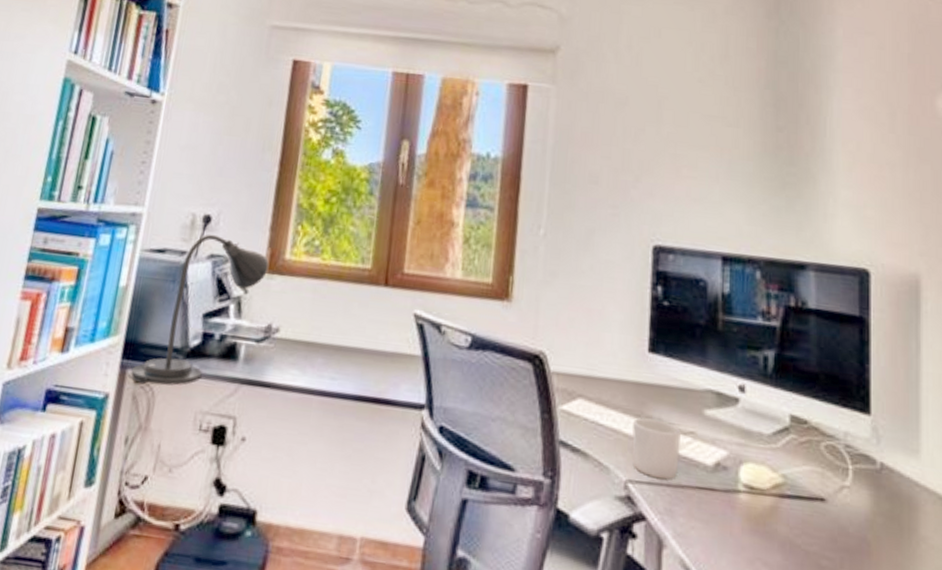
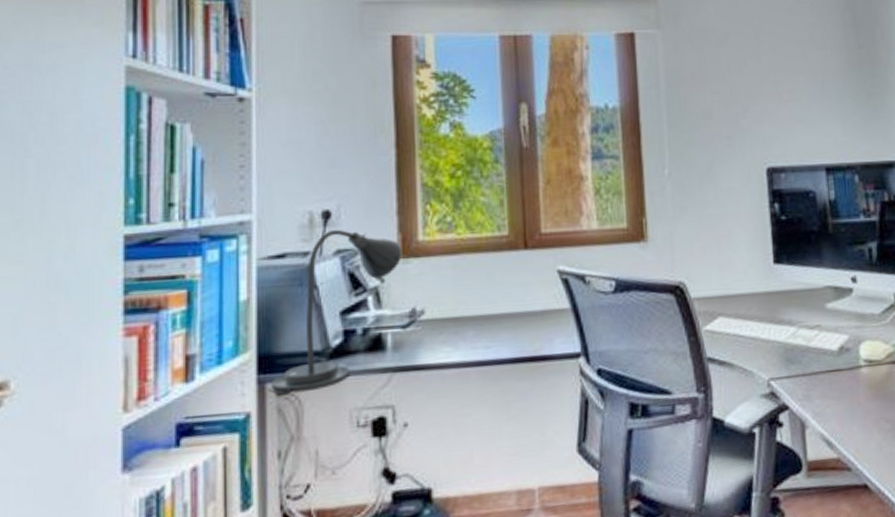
mug: present [632,417,681,480] -> none [768,321,811,372]

